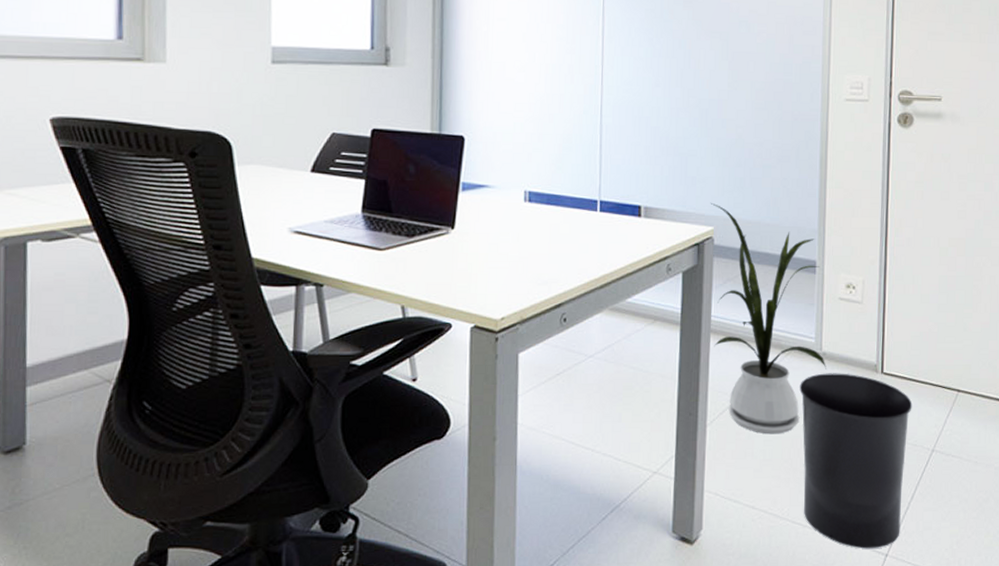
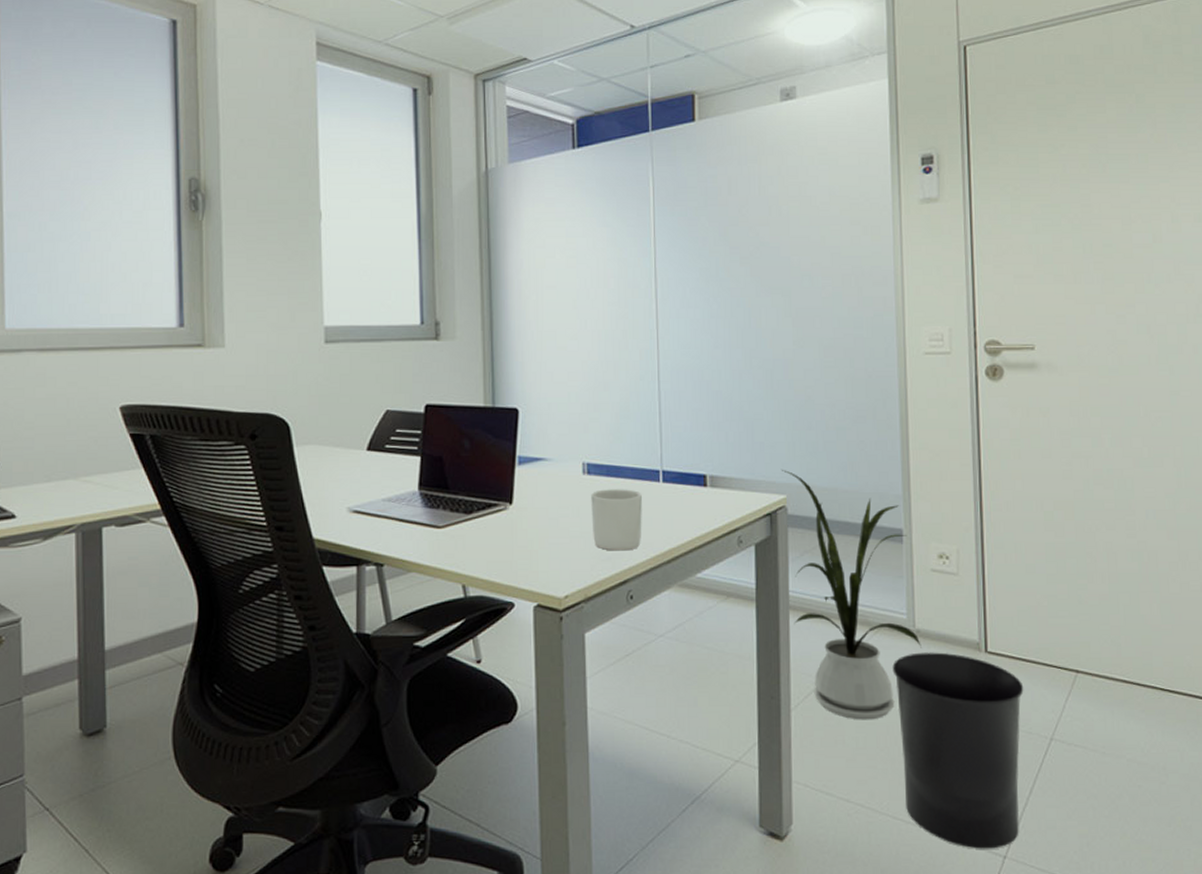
mug: none [530,217,579,276] -> present [591,489,642,551]

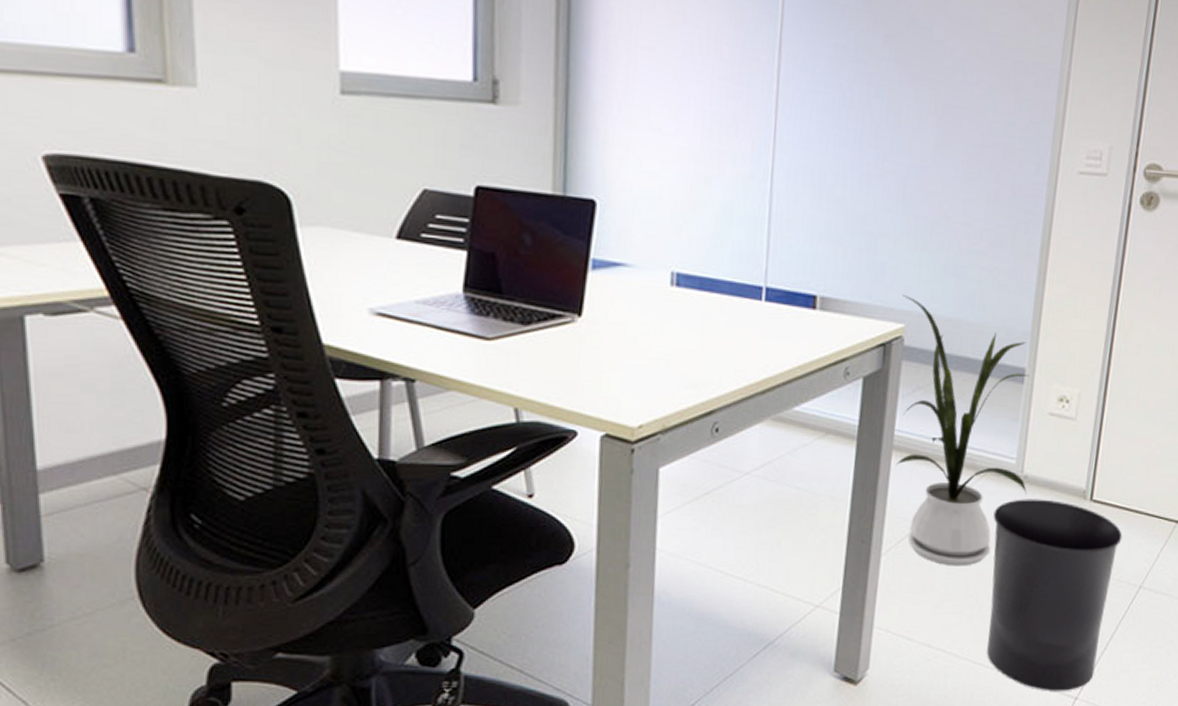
mug: present [591,489,642,551] -> none [677,305,739,378]

